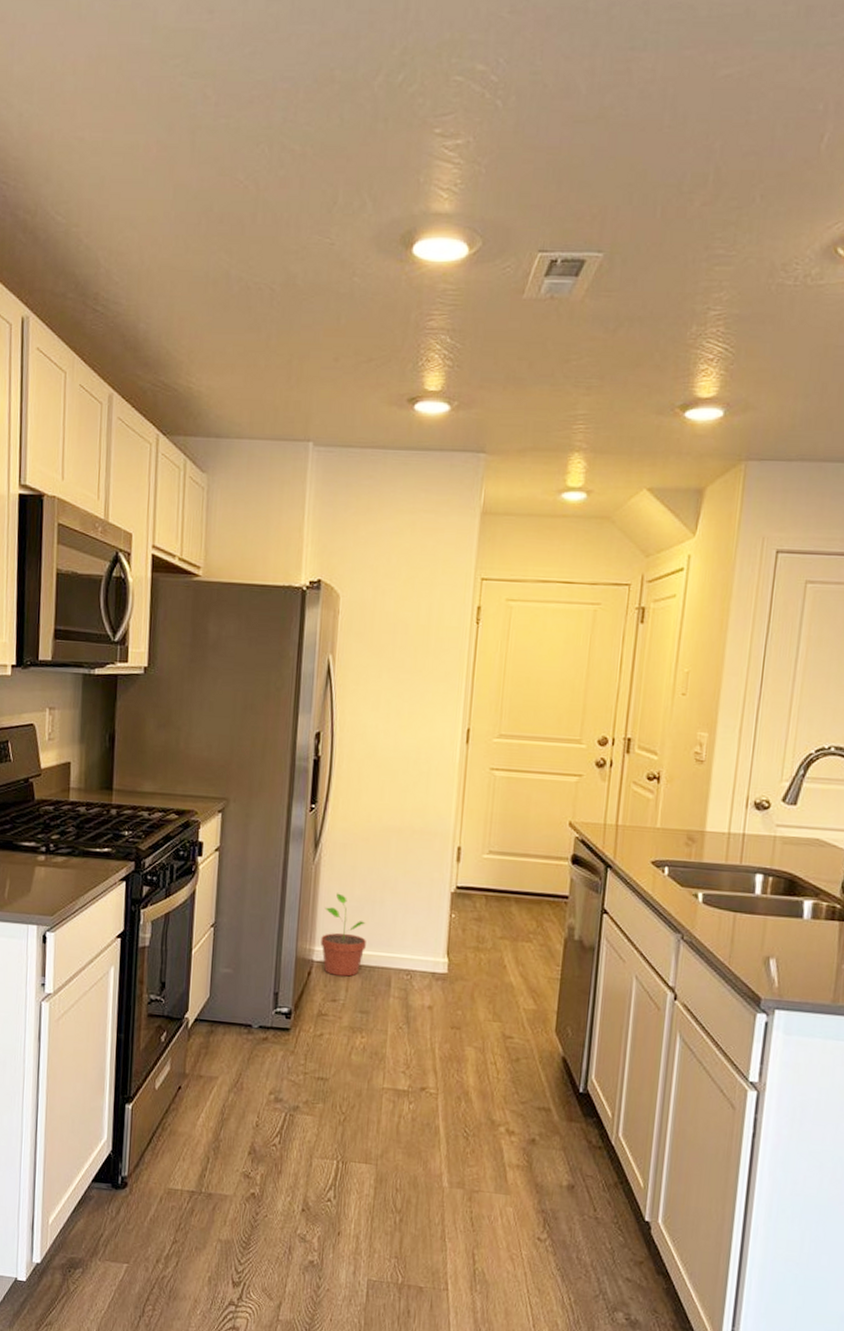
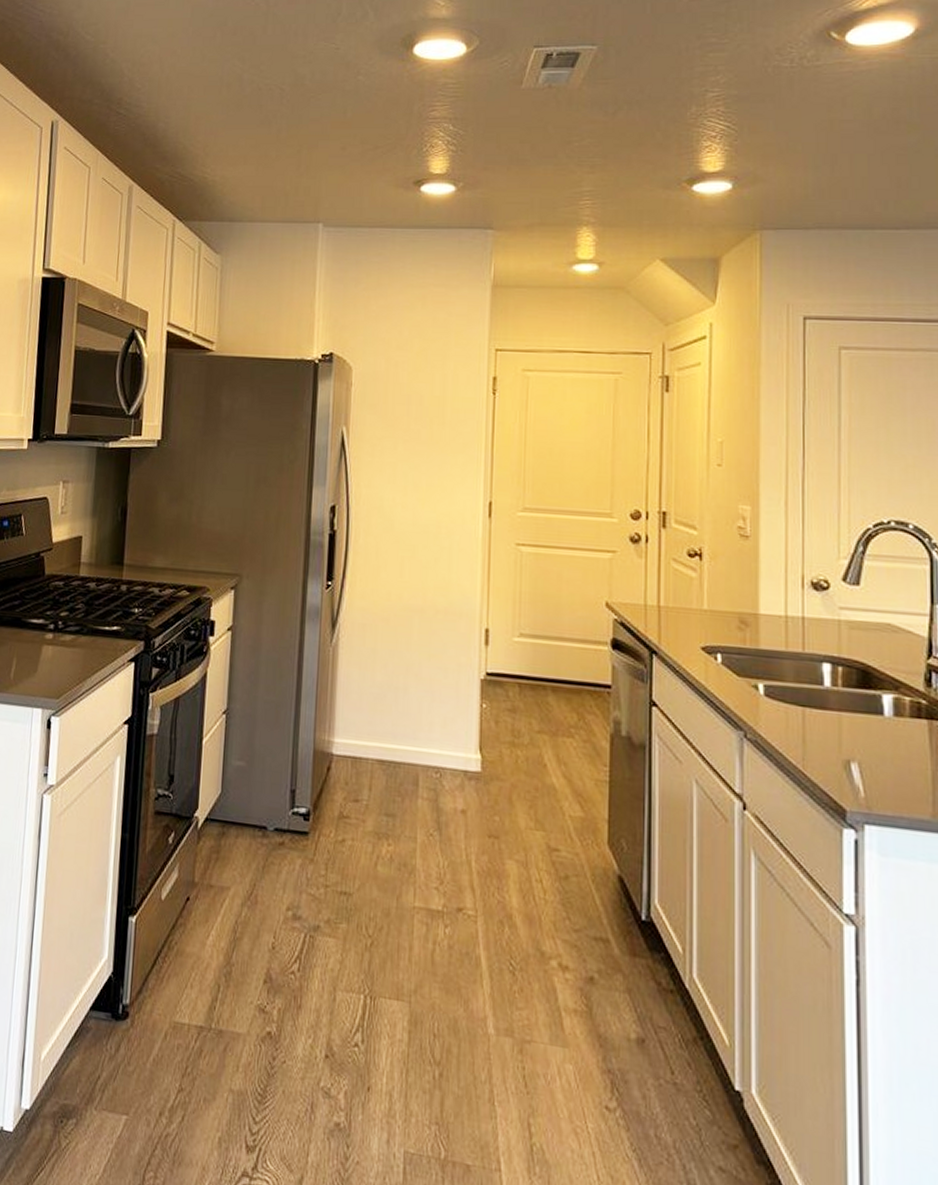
potted plant: present [321,893,366,977] -> none [340,678,390,773]

